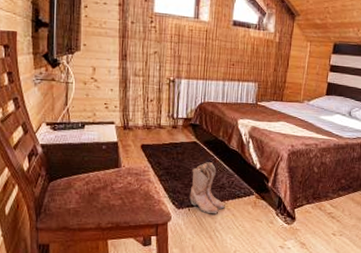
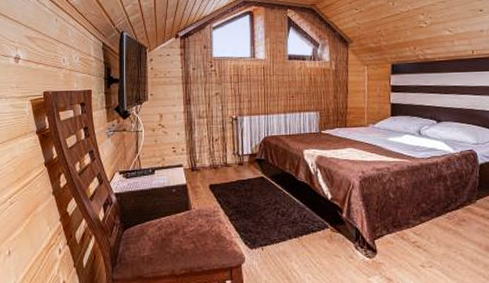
boots: present [189,162,225,214] -> none [261,197,300,253]

